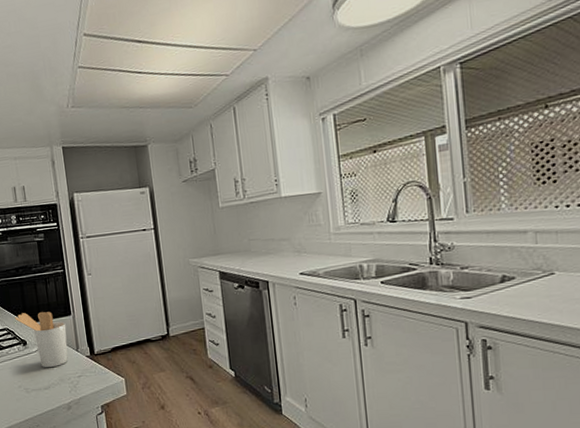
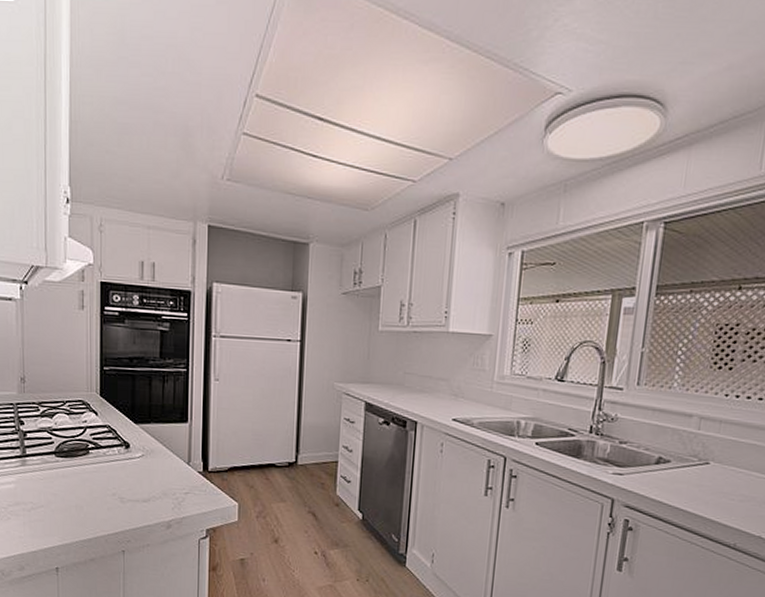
utensil holder: present [14,311,68,368] -> none [119,411,180,479]

